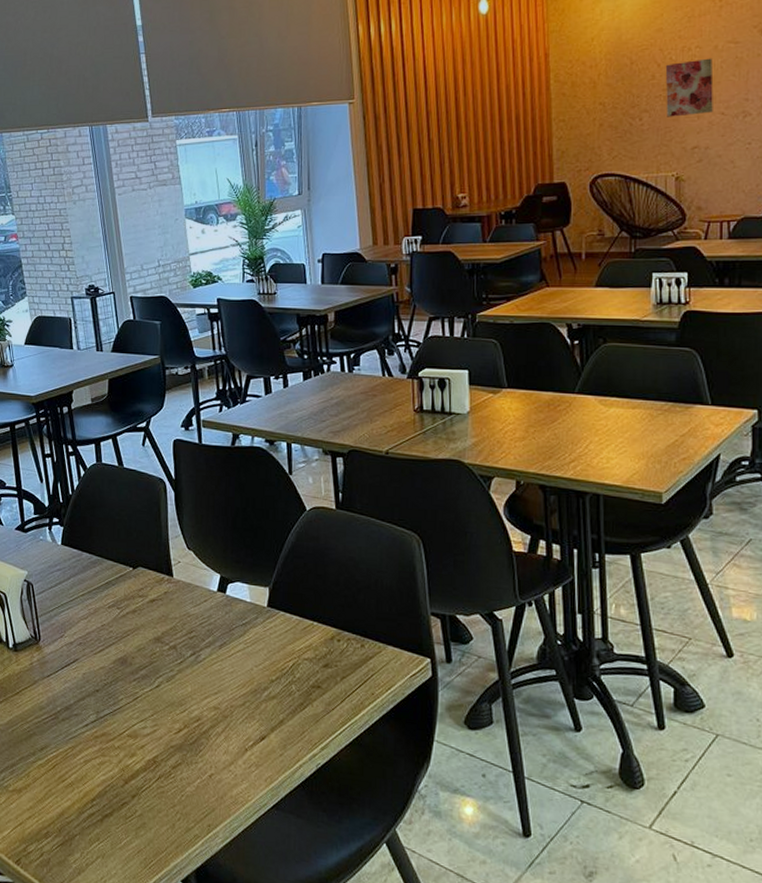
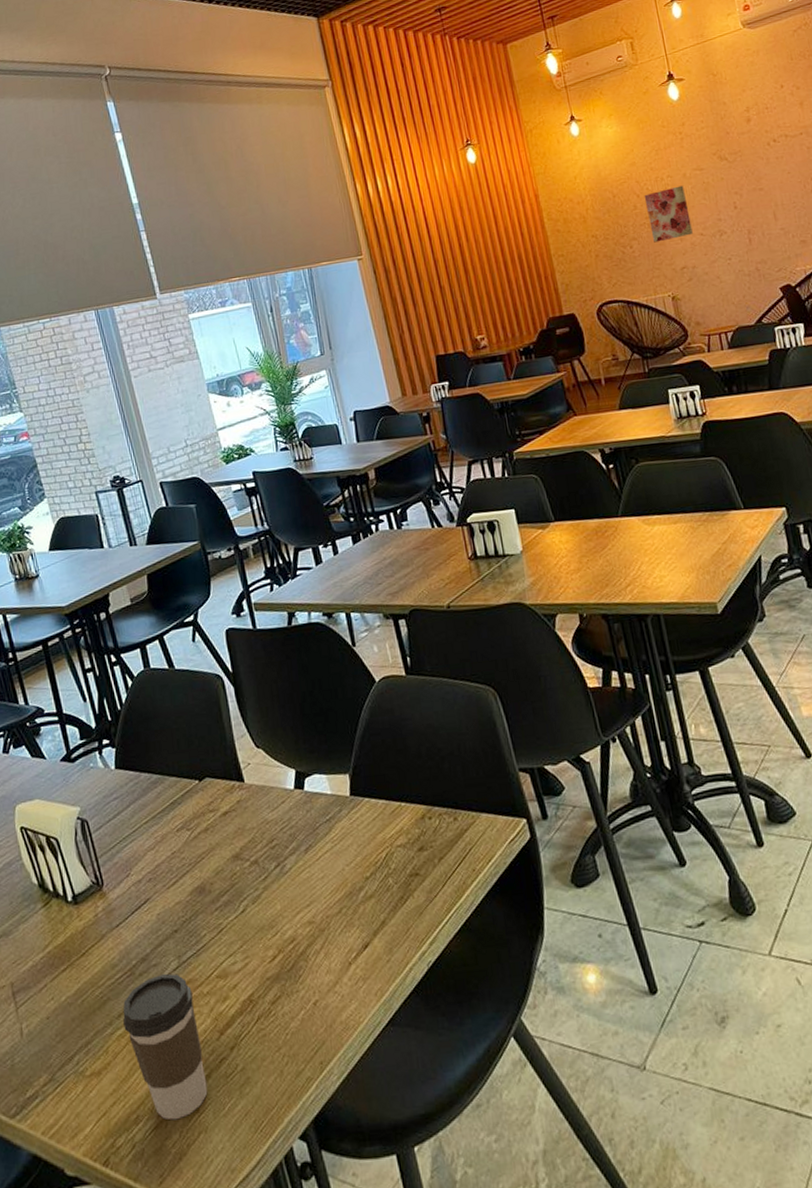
coffee cup: none [44,723,109,843] -> present [123,973,208,1120]

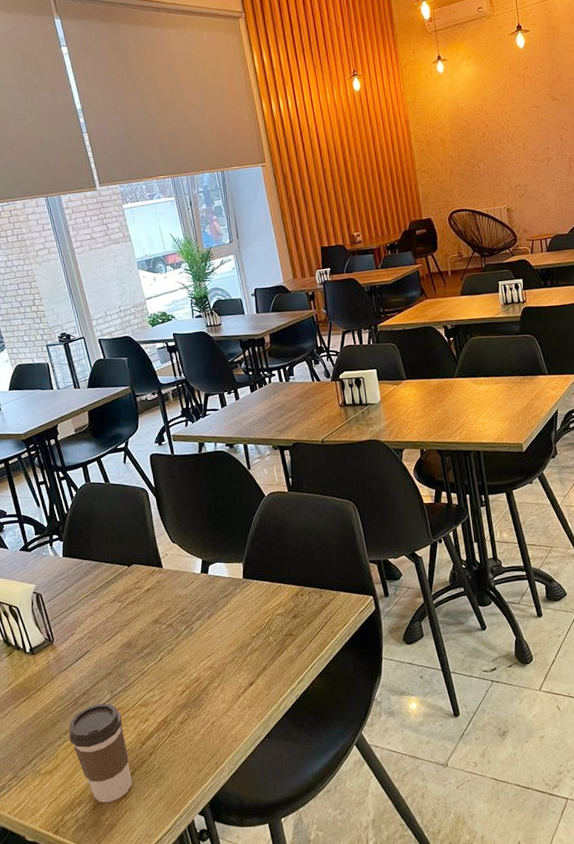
wall art: present [644,185,693,243] -> none [491,119,527,165]

